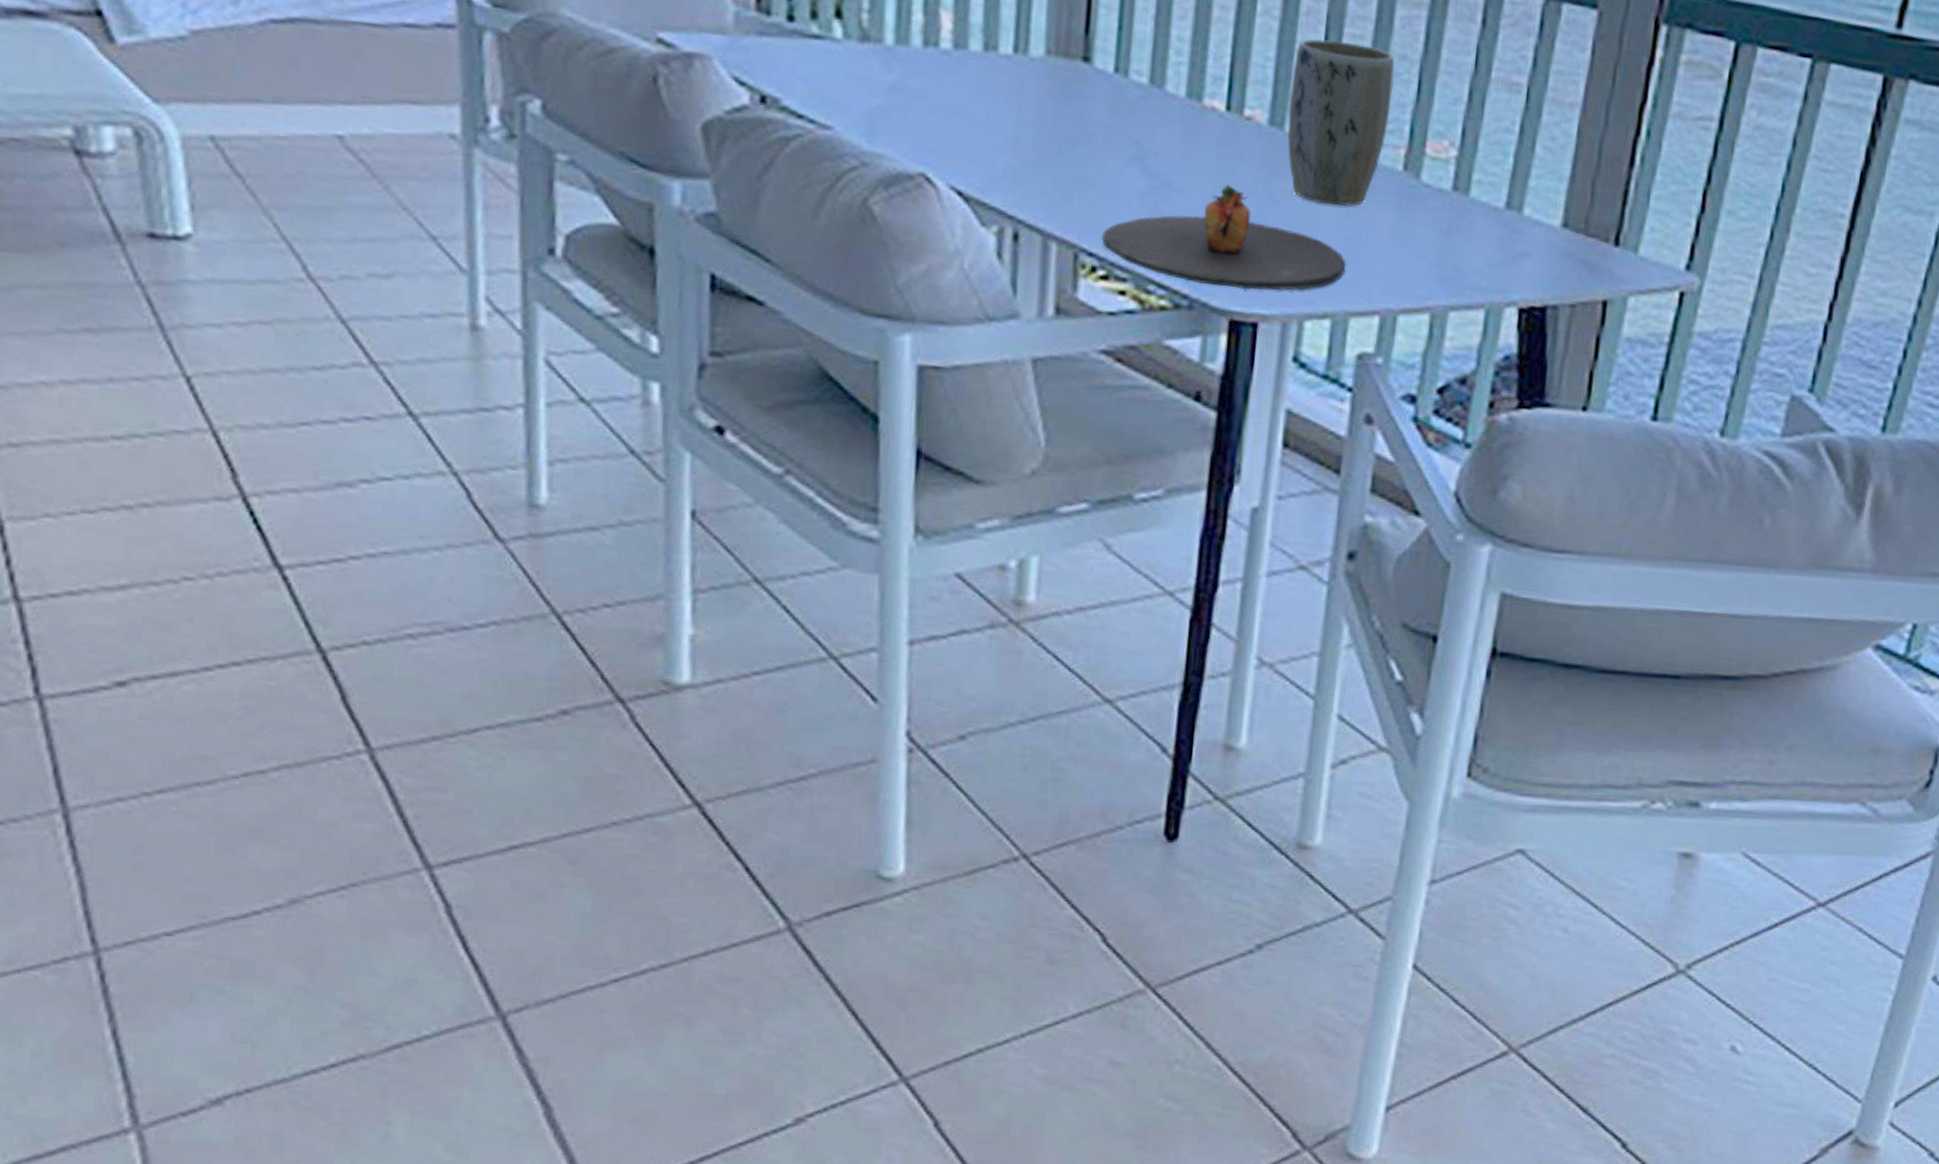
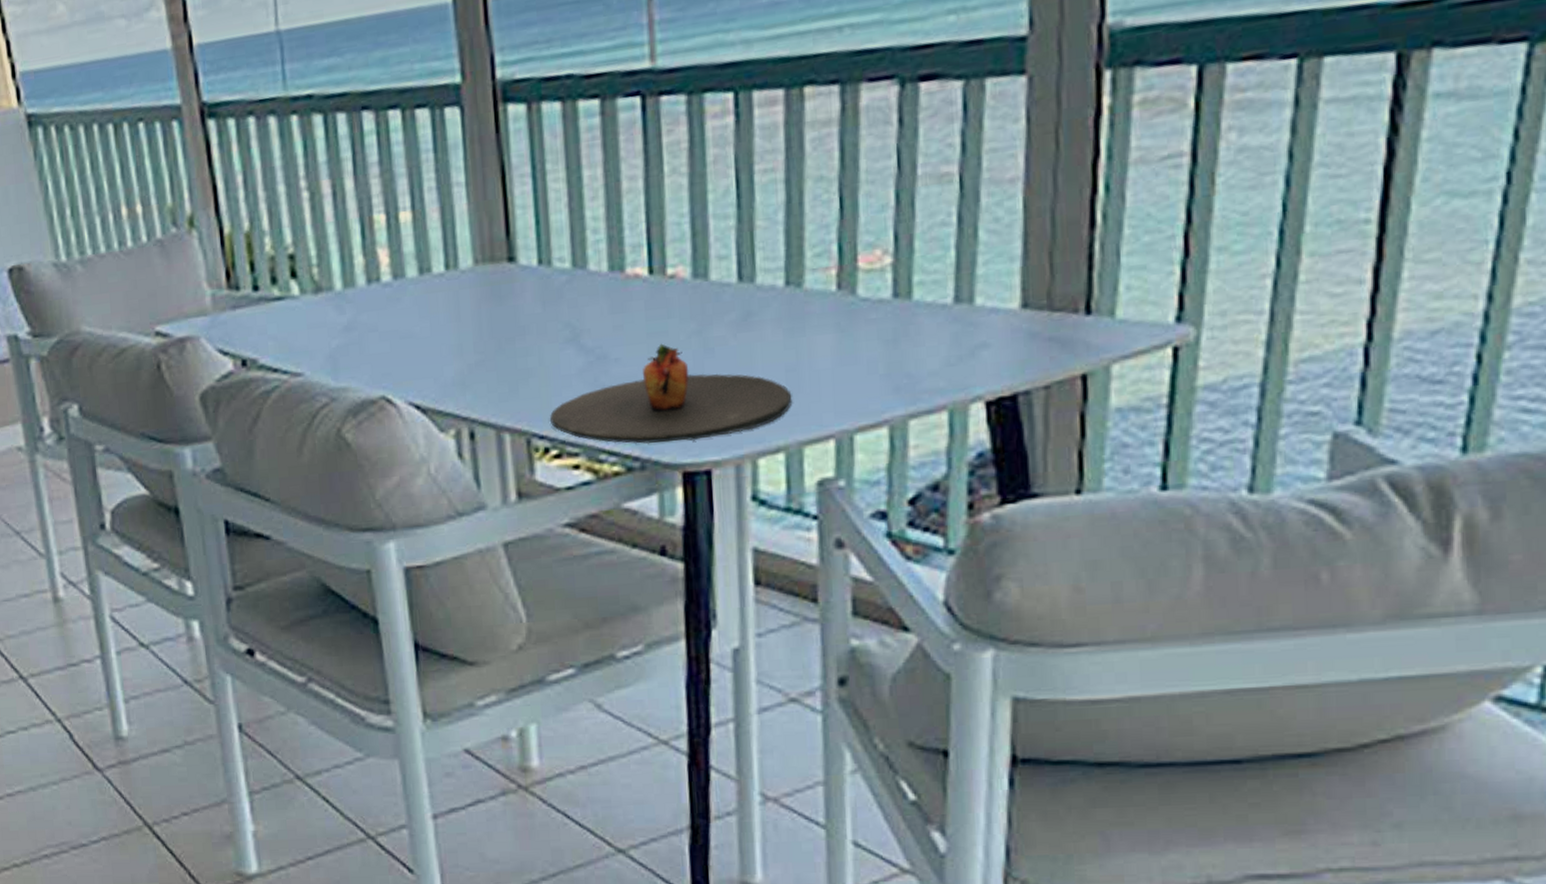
plant pot: present [1287,39,1395,206] -> none [708,176,815,343]

